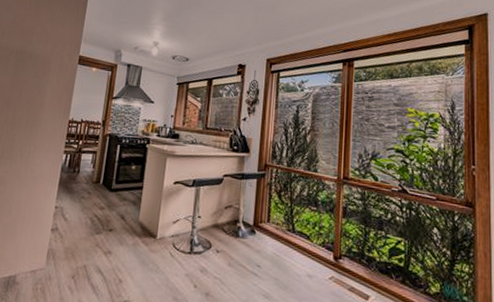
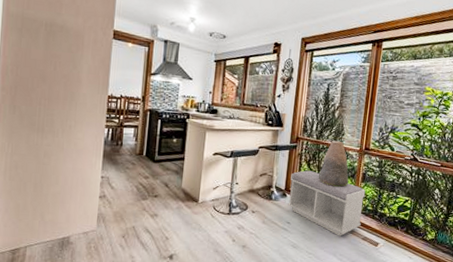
bench: none [257,202,348,285] -> present [288,170,366,236]
decorative urn: none [291,168,327,223] -> present [318,140,349,187]

